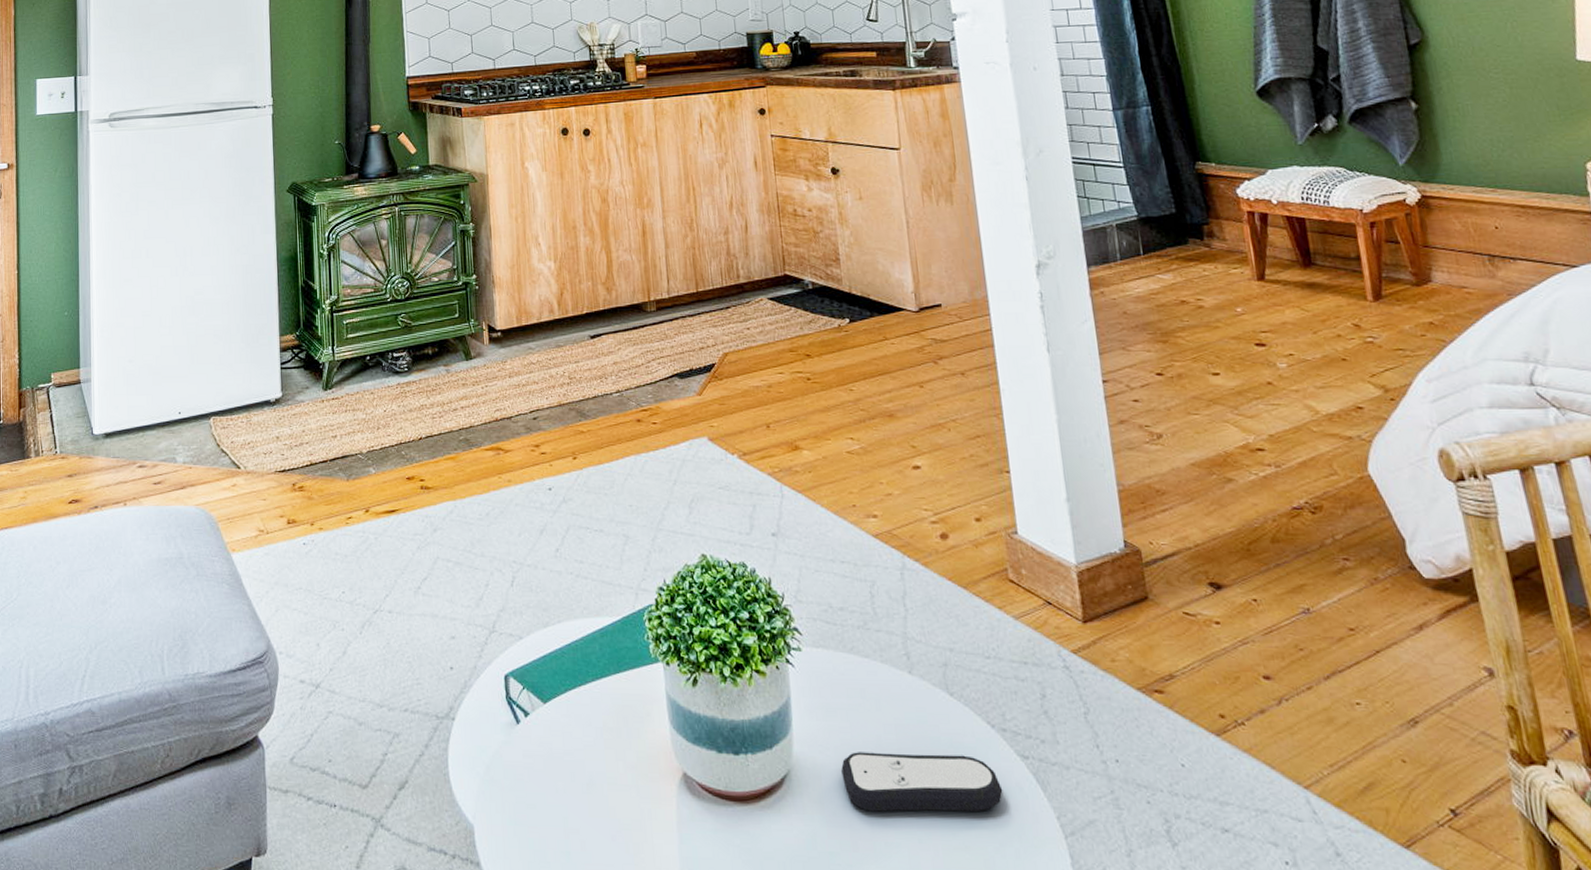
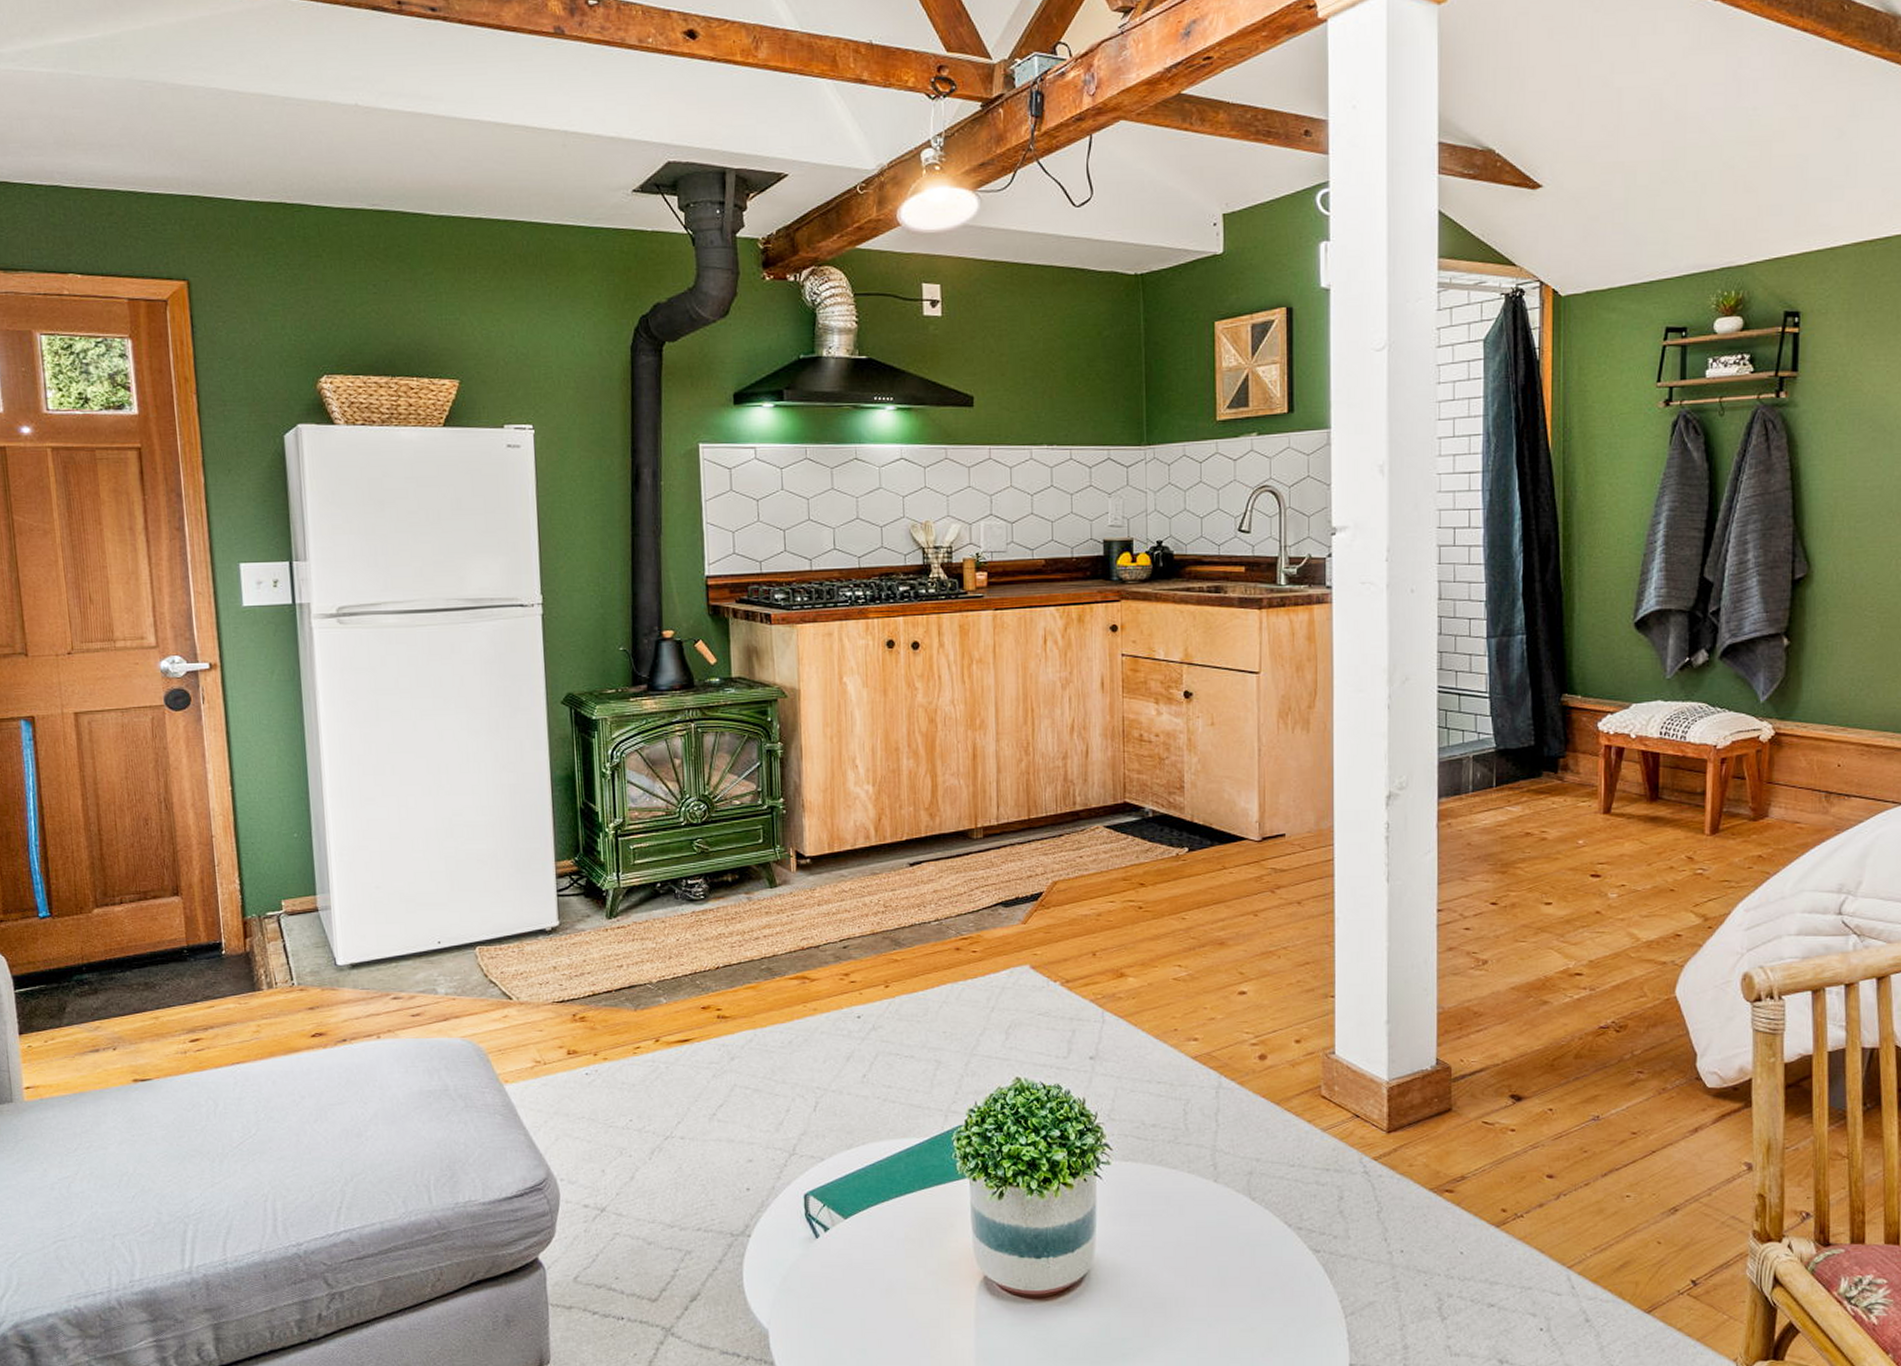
remote control: present [841,752,1003,812] -> none [1140,1251,1292,1302]

